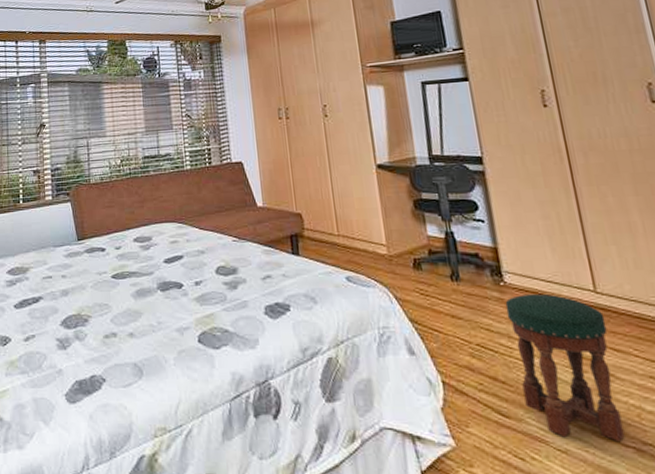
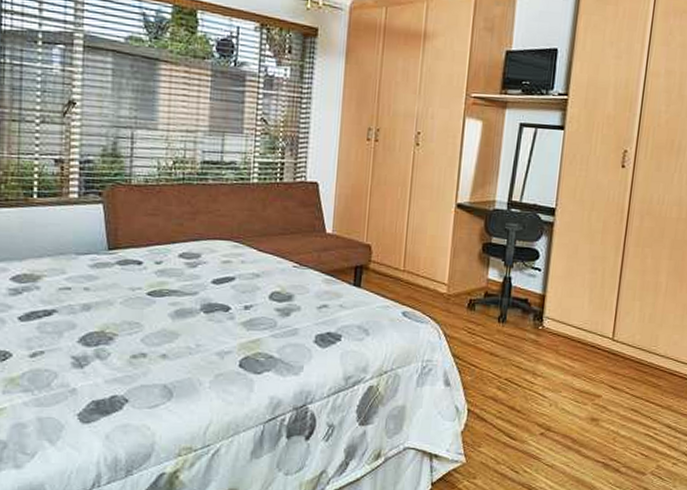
stool: present [505,293,625,441] -> none [531,337,614,458]

